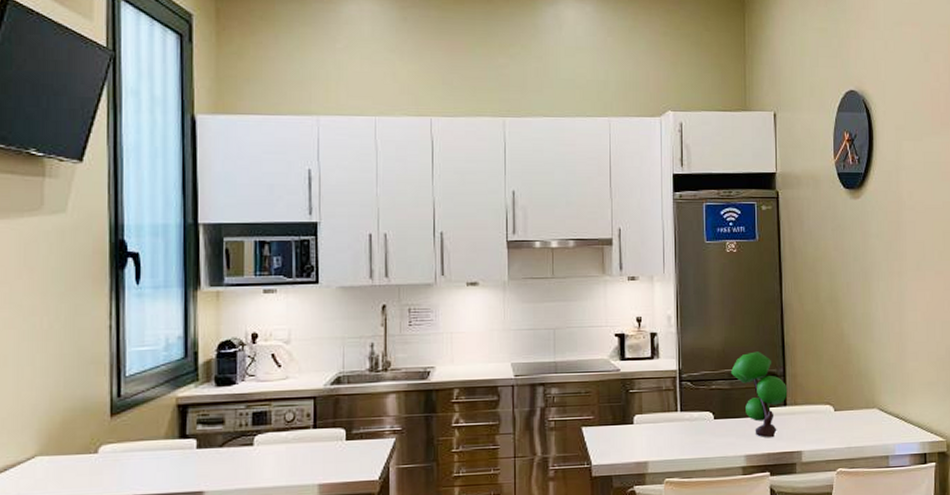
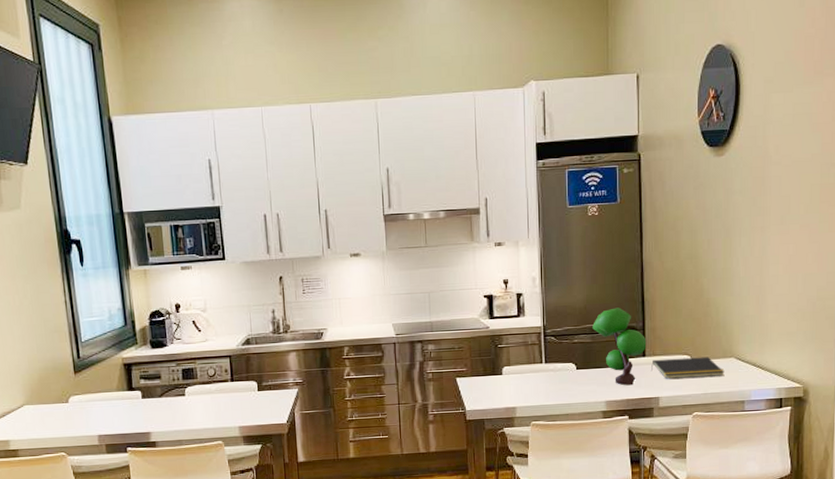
notepad: none [793,407,868,431] -> present [651,356,725,379]

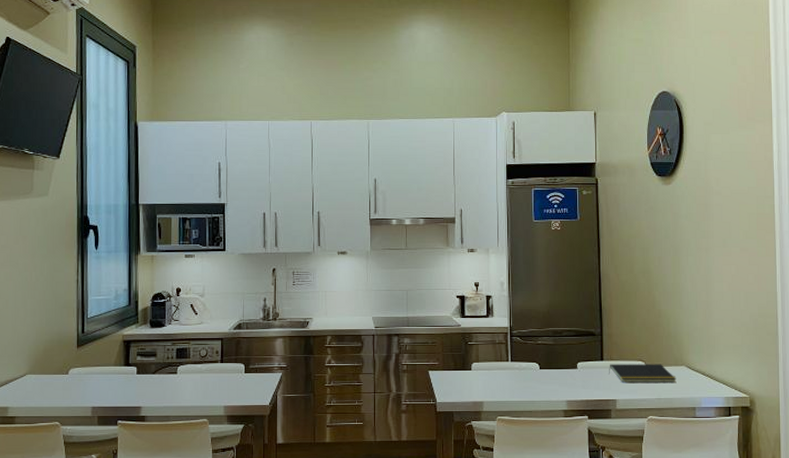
plant: present [593,307,647,386] -> none [555,314,604,387]

